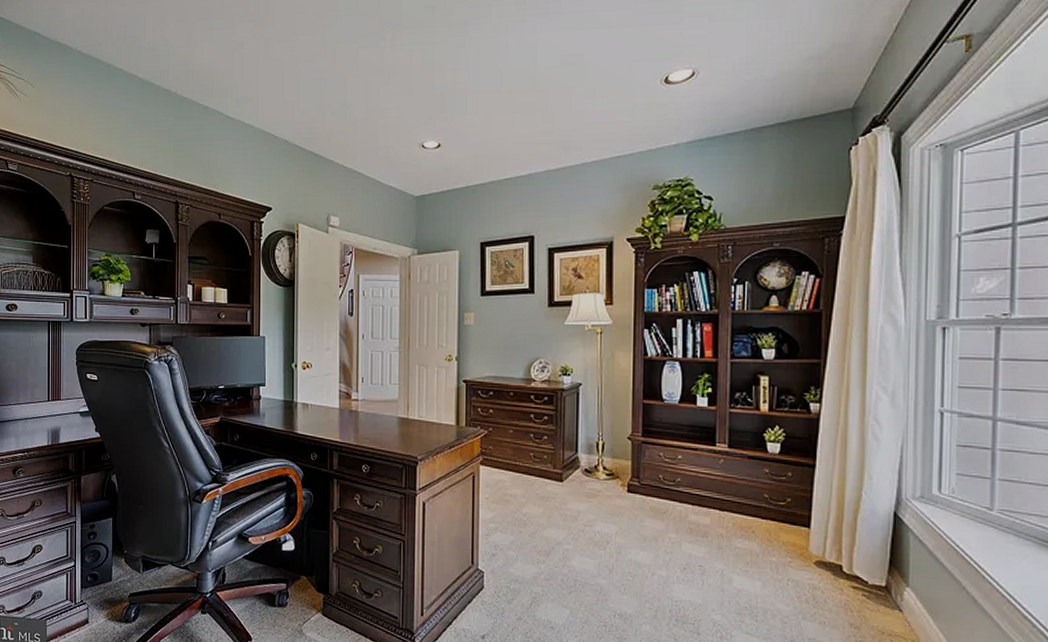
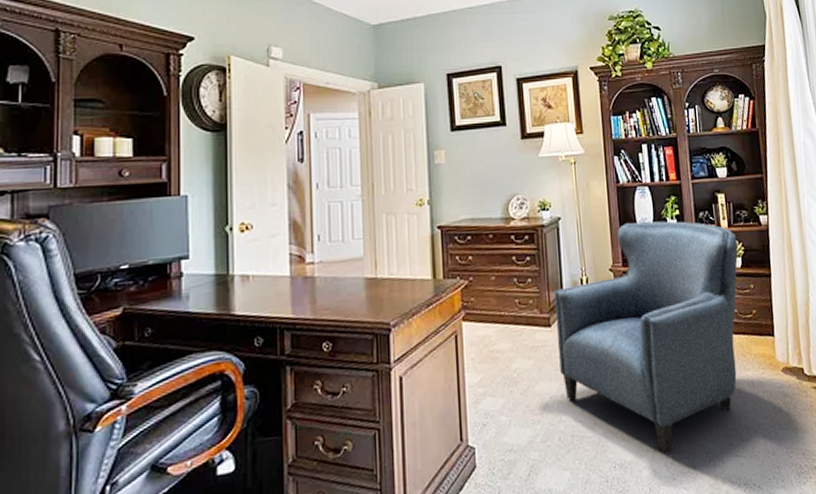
armchair: none [567,395,778,617] -> present [554,221,738,455]

